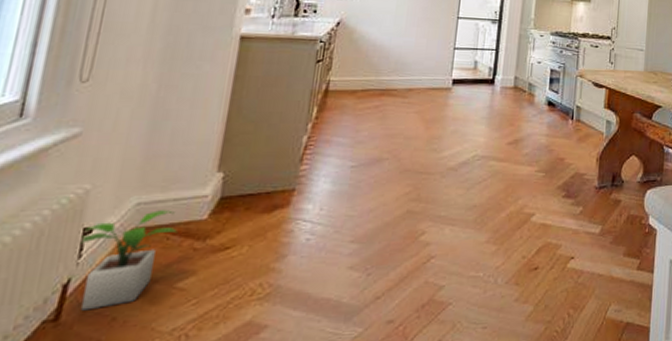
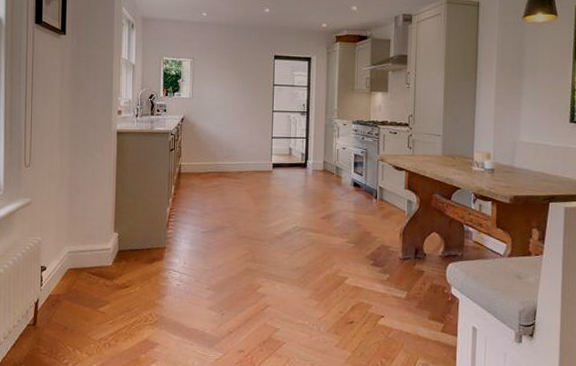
potted plant: present [80,209,178,311] -> none [41,256,96,321]

